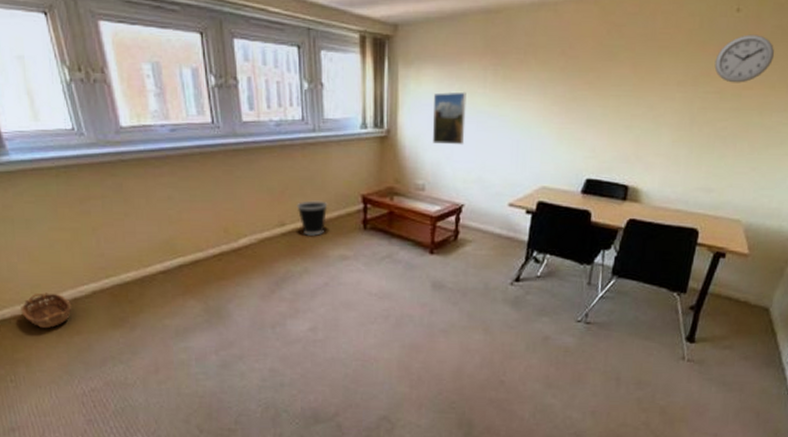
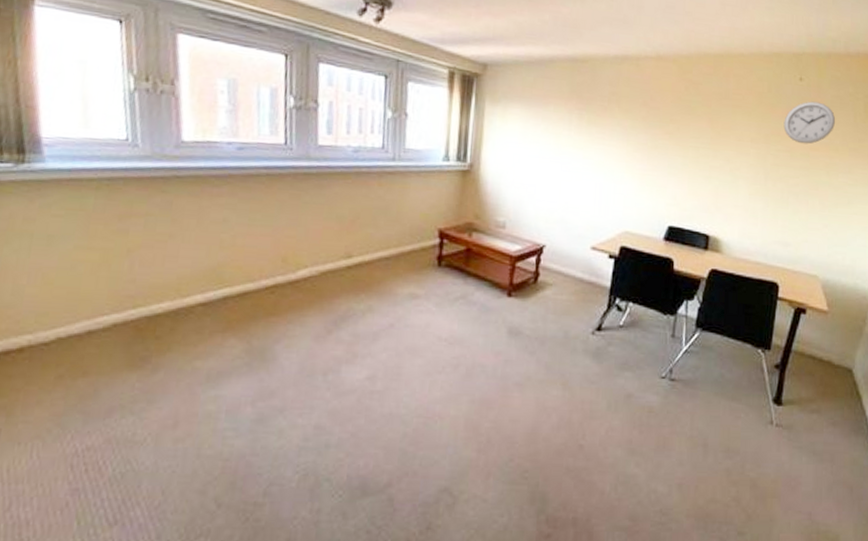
basket: present [21,293,72,329] -> none [16,323,84,368]
wastebasket: present [297,200,328,236] -> none [367,232,402,271]
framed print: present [433,91,466,145] -> none [516,131,551,185]

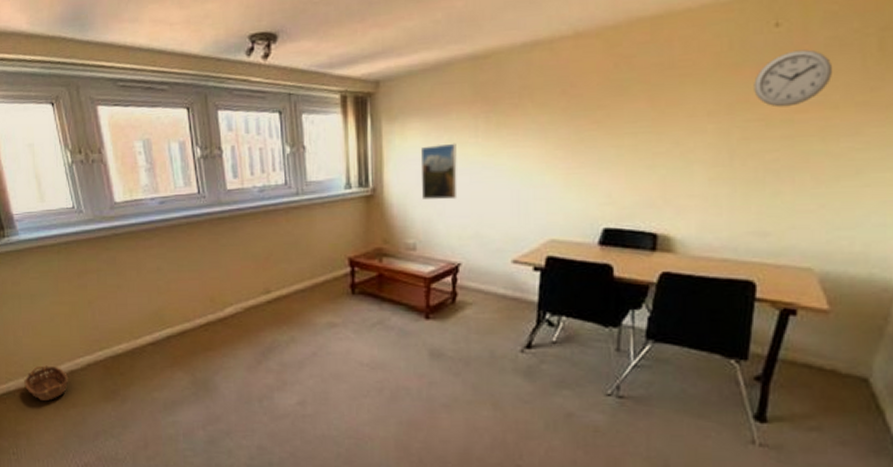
basket: none [16,323,84,368] -> present [24,365,69,402]
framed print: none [516,131,551,185] -> present [421,143,457,200]

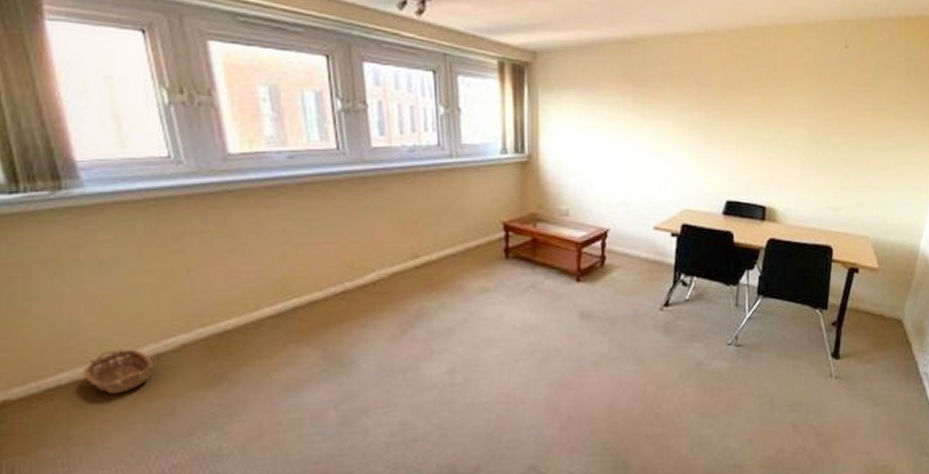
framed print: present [421,143,457,200] -> none [575,117,607,170]
wall clock: present [754,49,833,108] -> none [831,68,880,111]

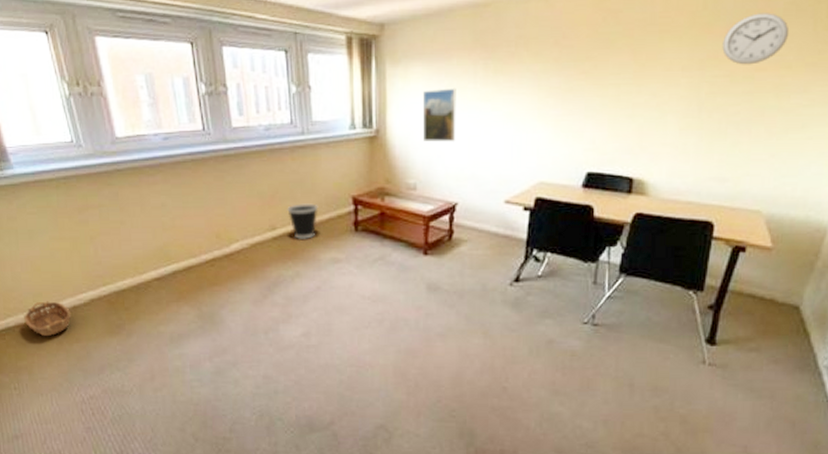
wastebasket: none [432,229,467,268] -> present [287,203,319,239]
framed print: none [575,117,607,170] -> present [423,88,456,142]
wall clock: none [831,68,880,111] -> present [722,13,790,65]

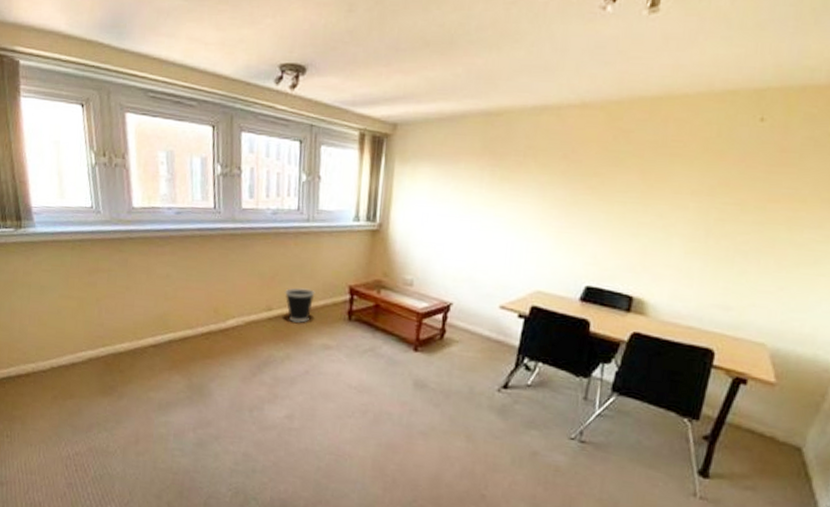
basket: present [24,301,72,337] -> none [25,355,69,390]
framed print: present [423,88,456,142] -> none [424,190,462,243]
wall clock: present [722,13,790,65] -> none [734,145,806,196]

